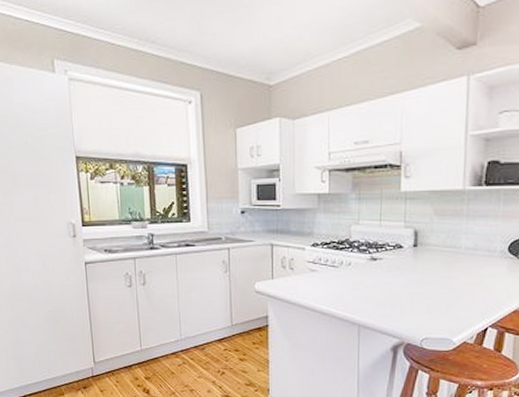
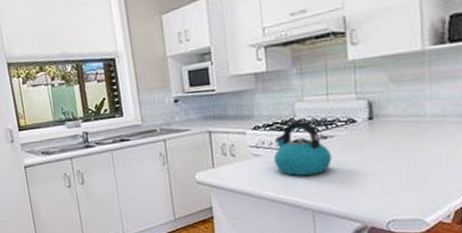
kettle: none [328,241,379,292] -> present [274,120,332,176]

